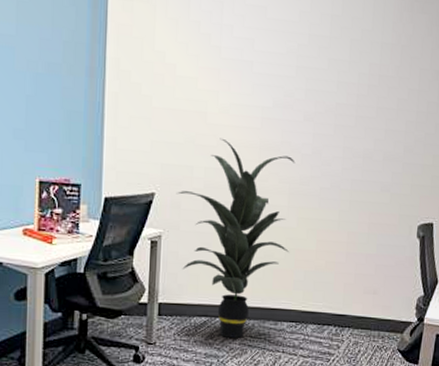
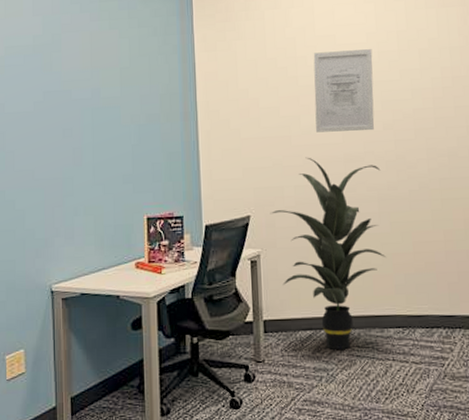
wall art: none [233,23,304,120] -> present [313,49,375,133]

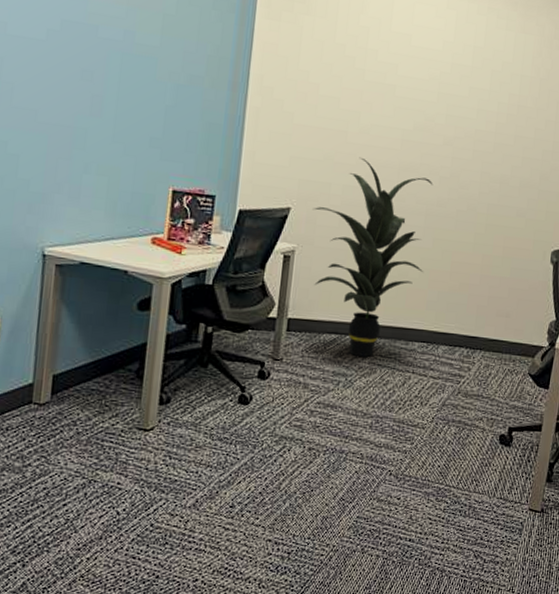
wall art: present [313,49,375,133] -> none [374,49,446,144]

